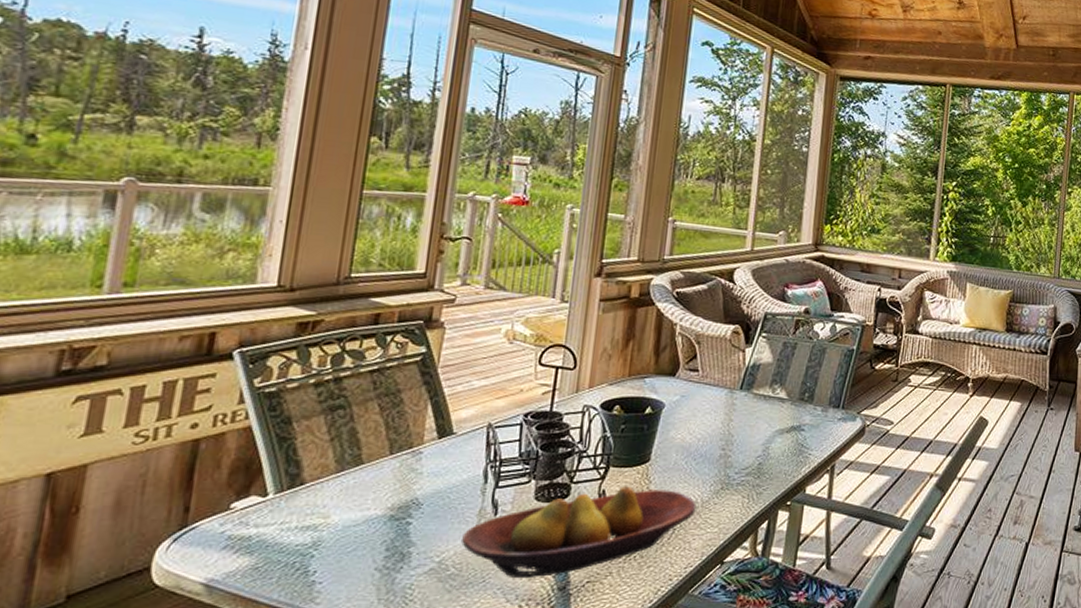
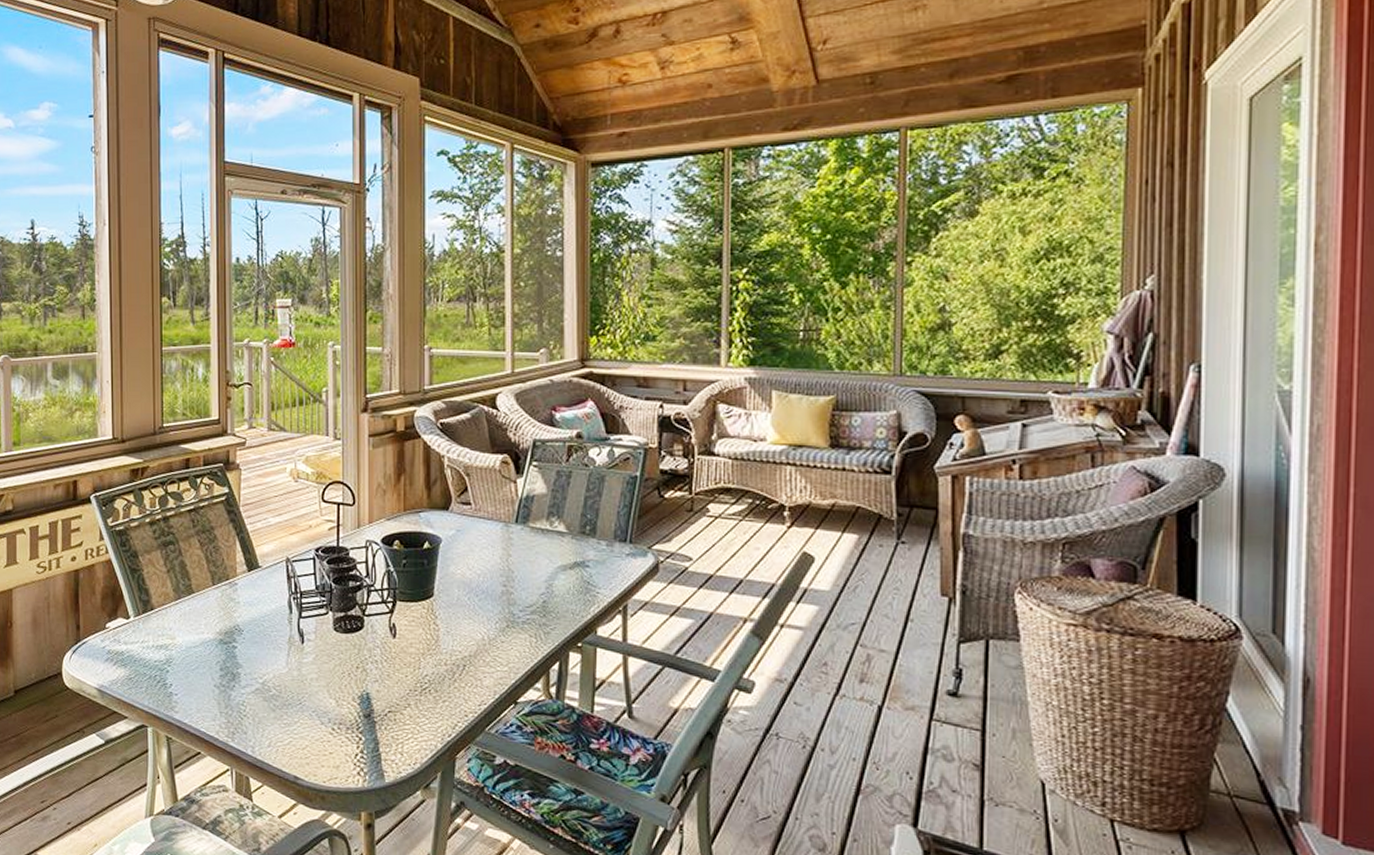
fruit bowl: present [461,486,696,579] -> none [278,620,484,704]

